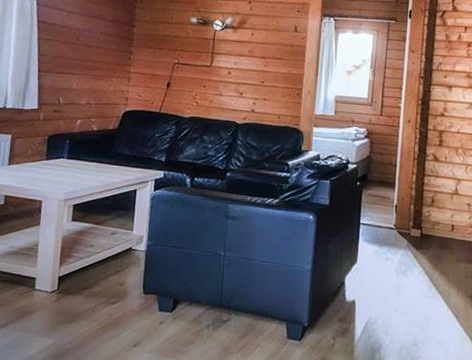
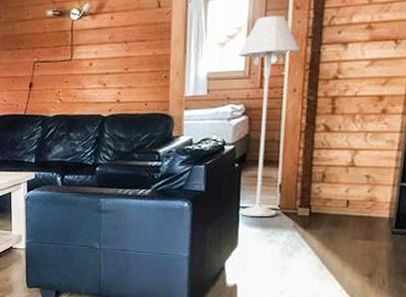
floor lamp: none [359,54,415,235] -> present [238,15,301,216]

